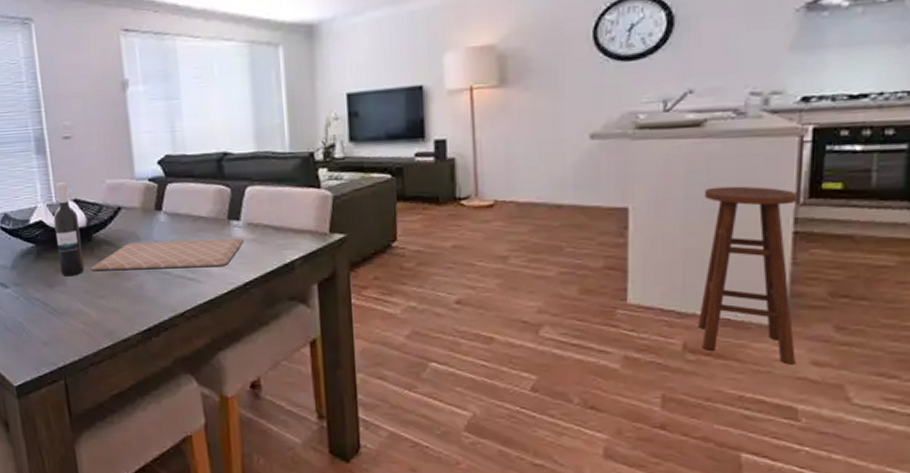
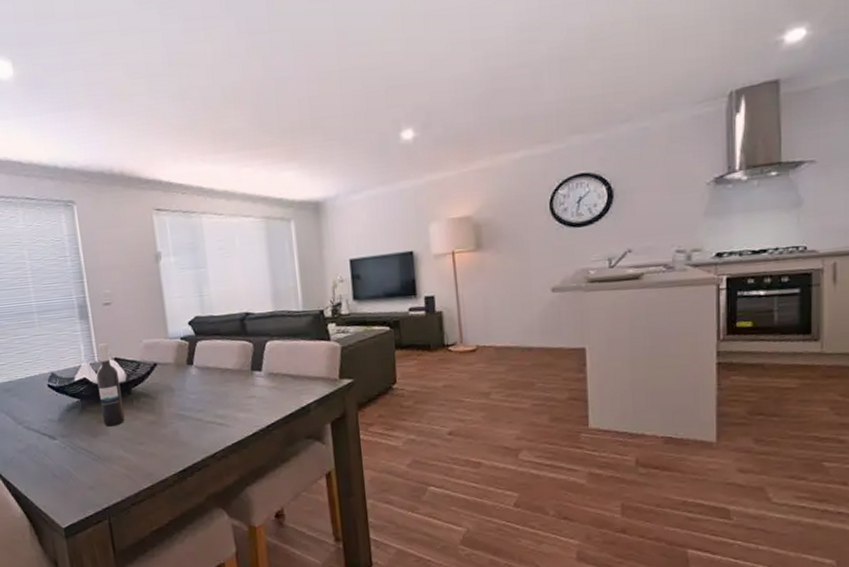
placemat: present [91,238,243,270] -> none [131,386,265,420]
bar stool: present [697,186,797,365] -> none [645,327,725,473]

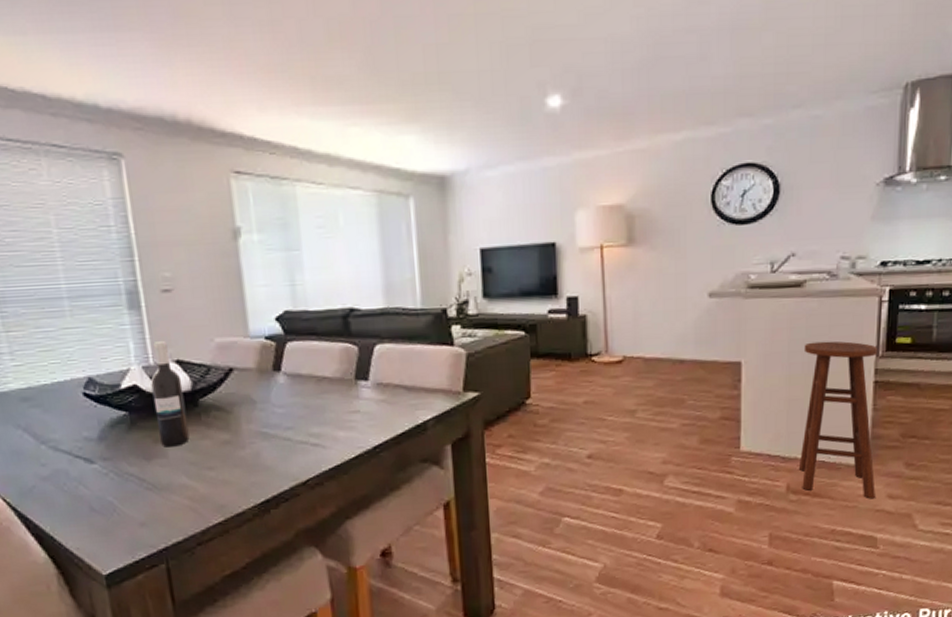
bar stool: none [645,327,725,473] -> present [798,341,877,499]

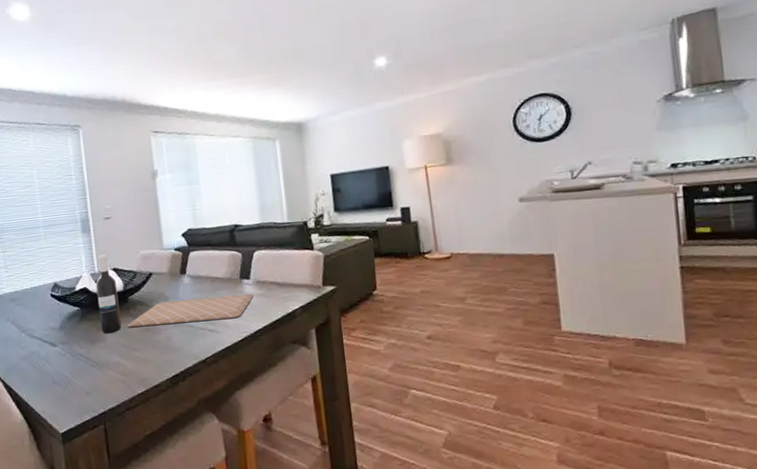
placemat: none [197,399,372,439] -> present [127,294,253,327]
bar stool: present [798,341,877,499] -> none [609,233,697,374]

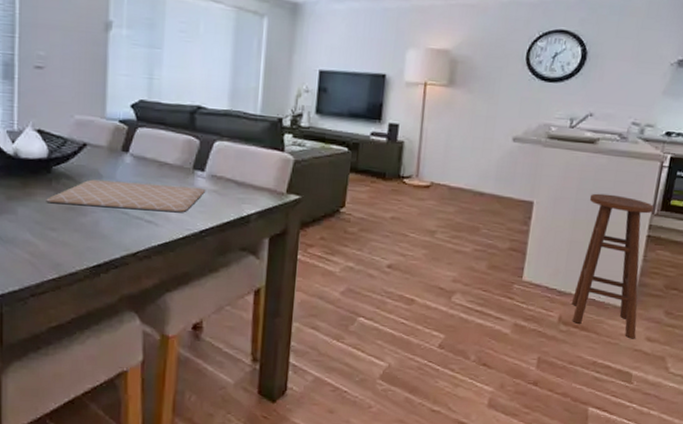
wine bottle: present [96,255,122,334] -> none [12,111,40,206]
bar stool: none [609,233,697,374] -> present [571,193,654,339]

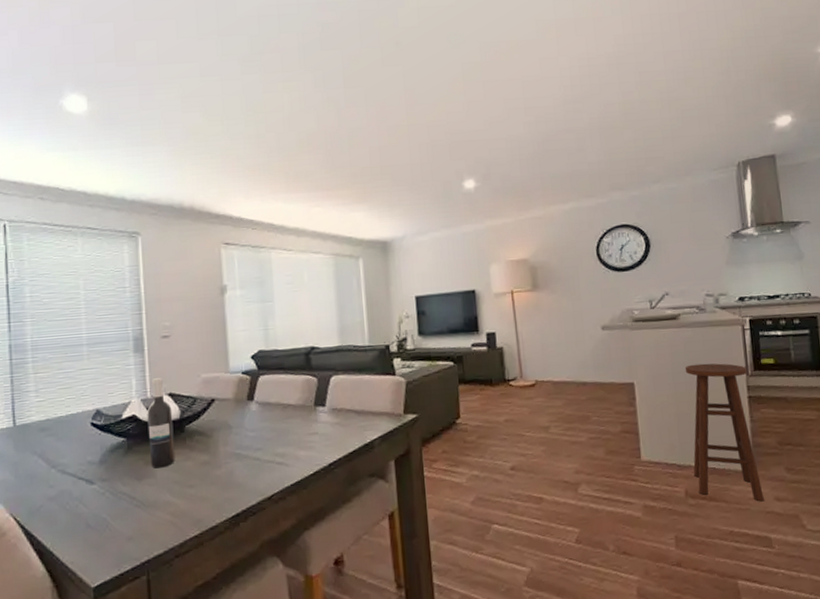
wine bottle: none [12,111,40,206] -> present [147,378,175,469]
placemat: present [46,179,205,212] -> none [182,422,328,461]

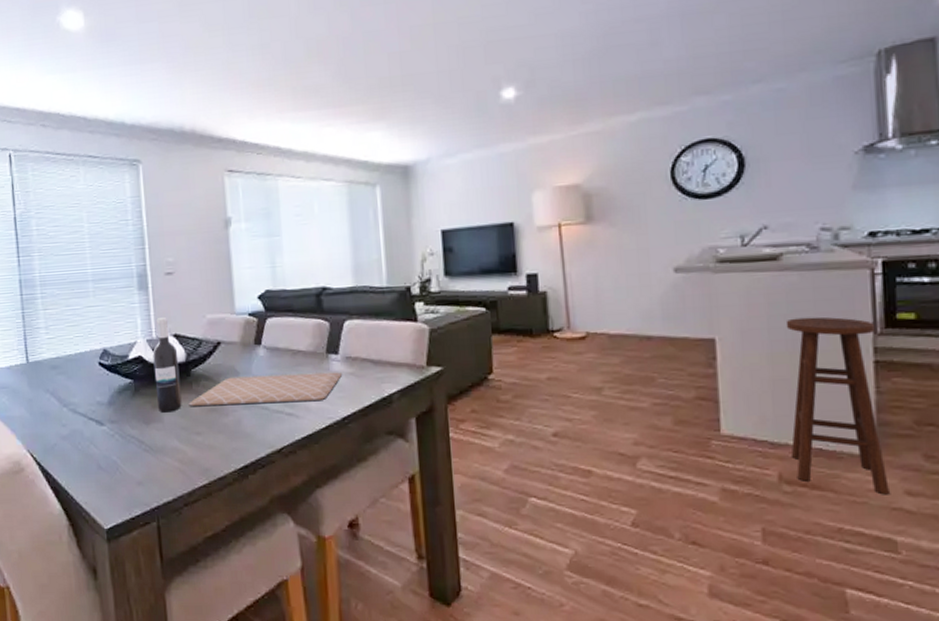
placemat: none [182,422,328,461] -> present [189,372,342,406]

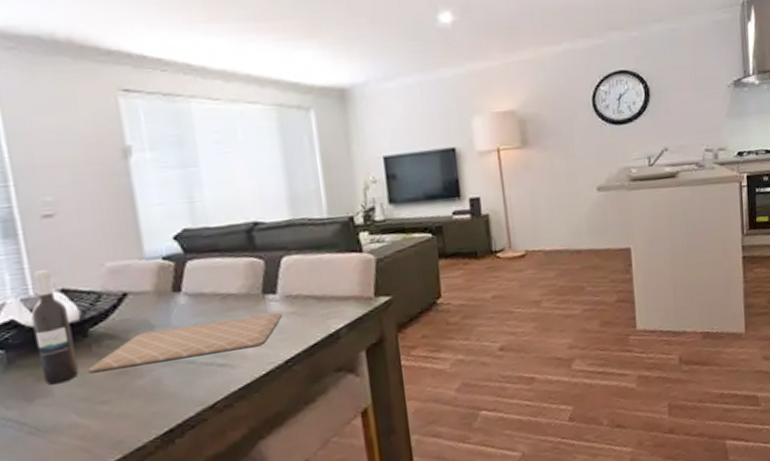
bar stool: present [785,317,889,495] -> none [682,223,753,362]

